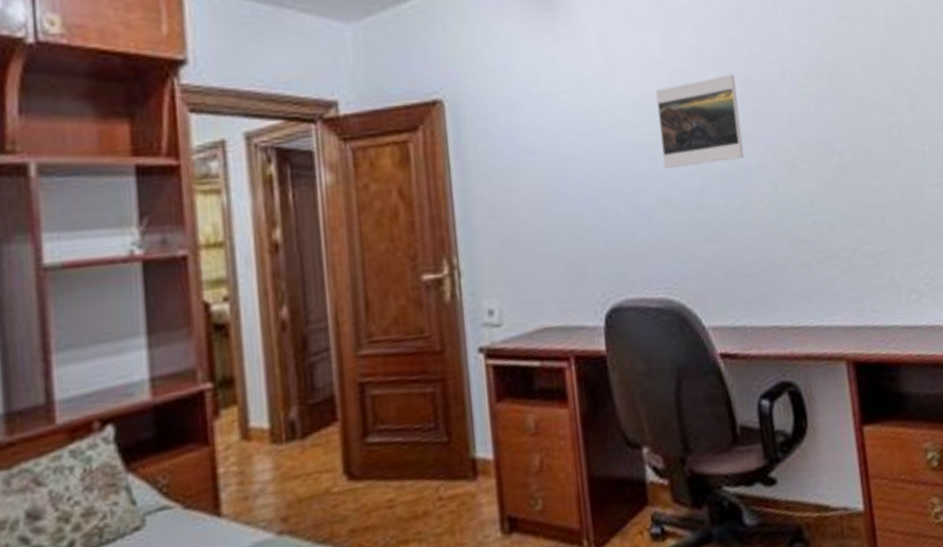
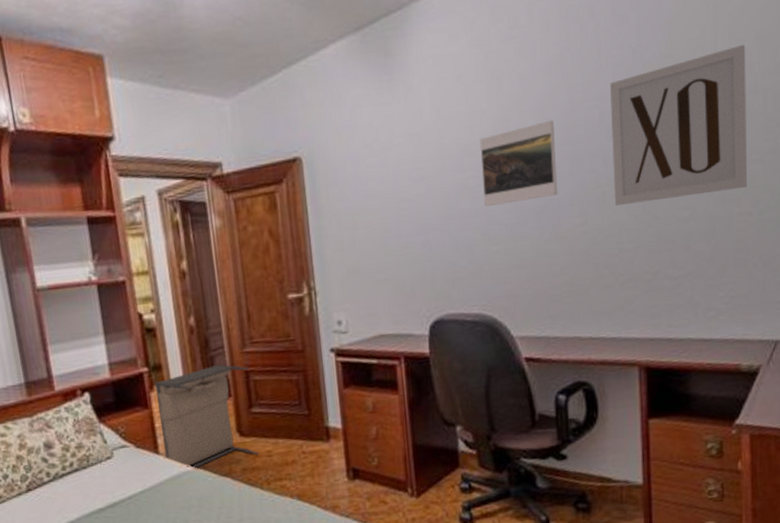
laundry hamper: none [221,374,375,535] -> present [154,364,259,469]
wall art: none [789,10,933,172] -> present [610,44,748,205]

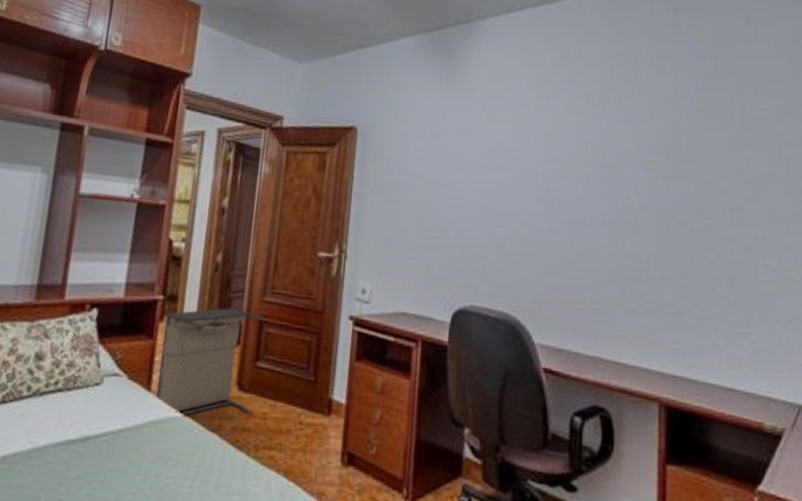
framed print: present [479,120,558,207] -> none [521,143,593,213]
wall art: present [610,44,748,205] -> none [644,114,772,244]

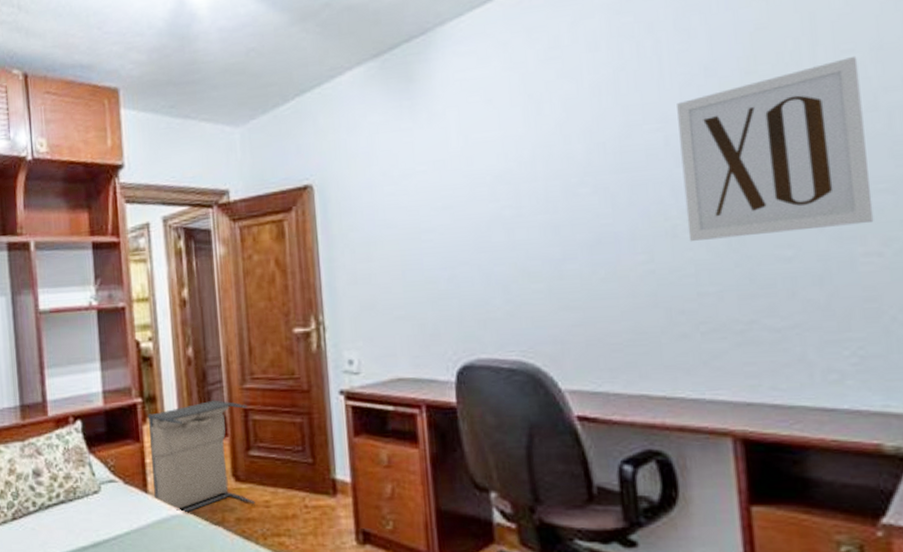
wall art: none [644,114,772,244] -> present [677,55,874,241]

